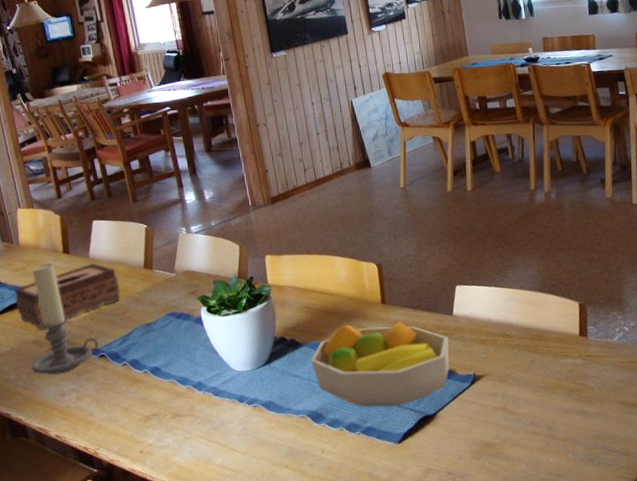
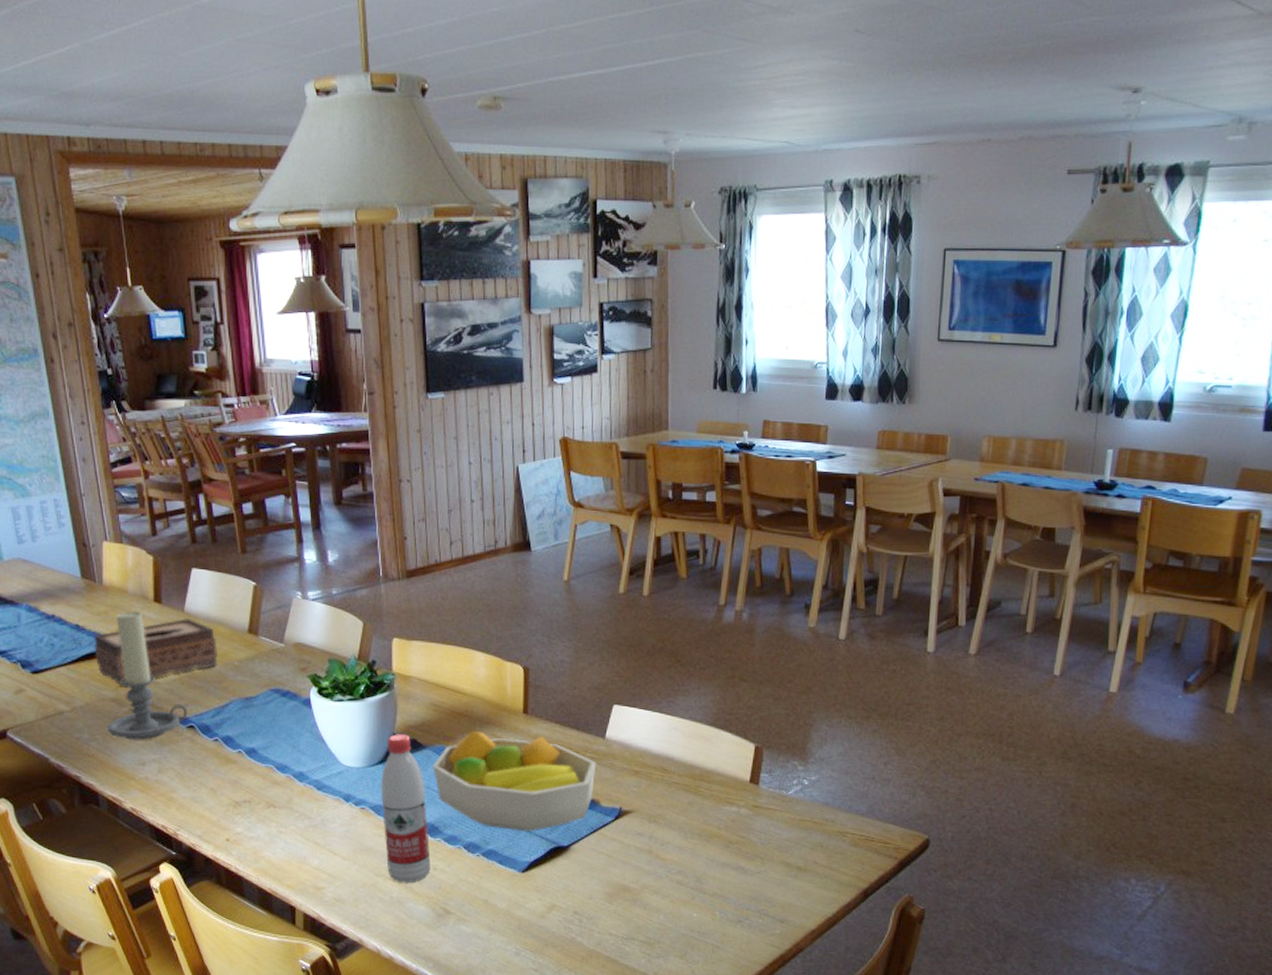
water bottle: none [268,336,319,469] -> present [381,734,431,884]

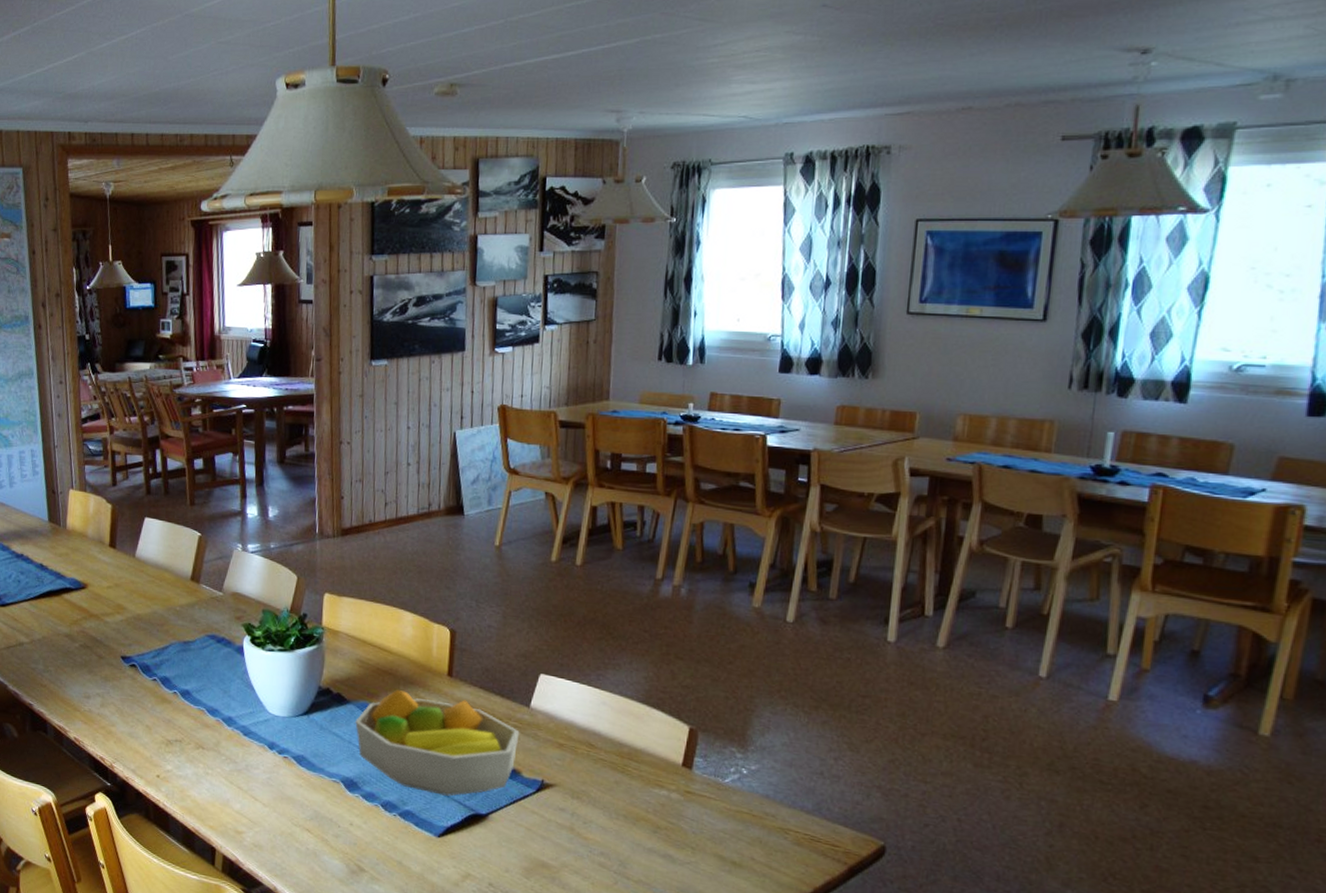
tissue box: present [94,617,218,685] -> none [54,563,162,622]
candle holder: present [108,610,188,740] -> none [60,553,131,675]
water bottle: present [381,734,431,884] -> none [304,687,348,837]

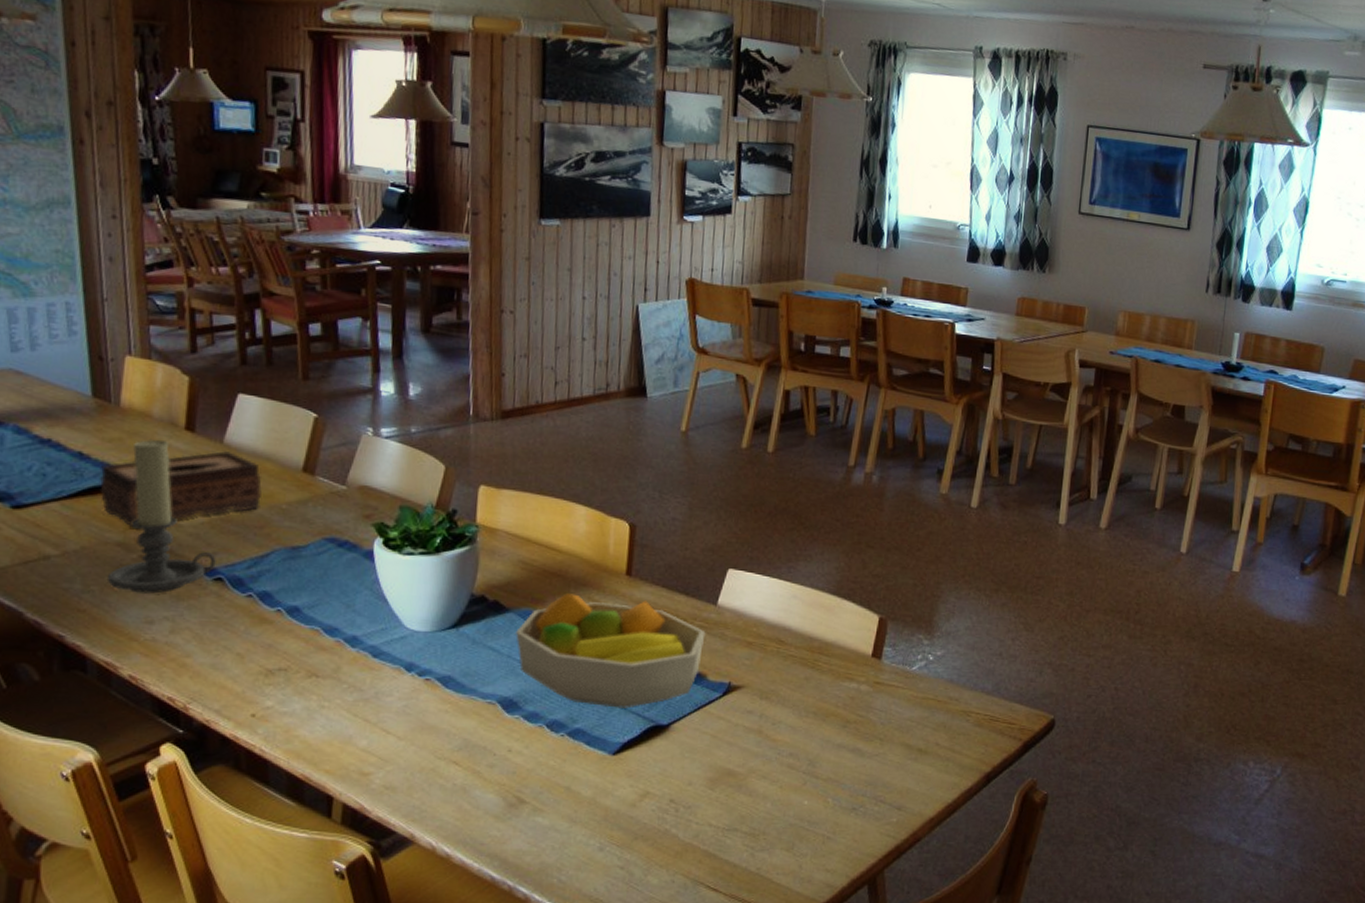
tissue box: none [54,563,162,622] -> present [99,450,262,527]
candle holder: none [60,553,131,675] -> present [108,438,216,594]

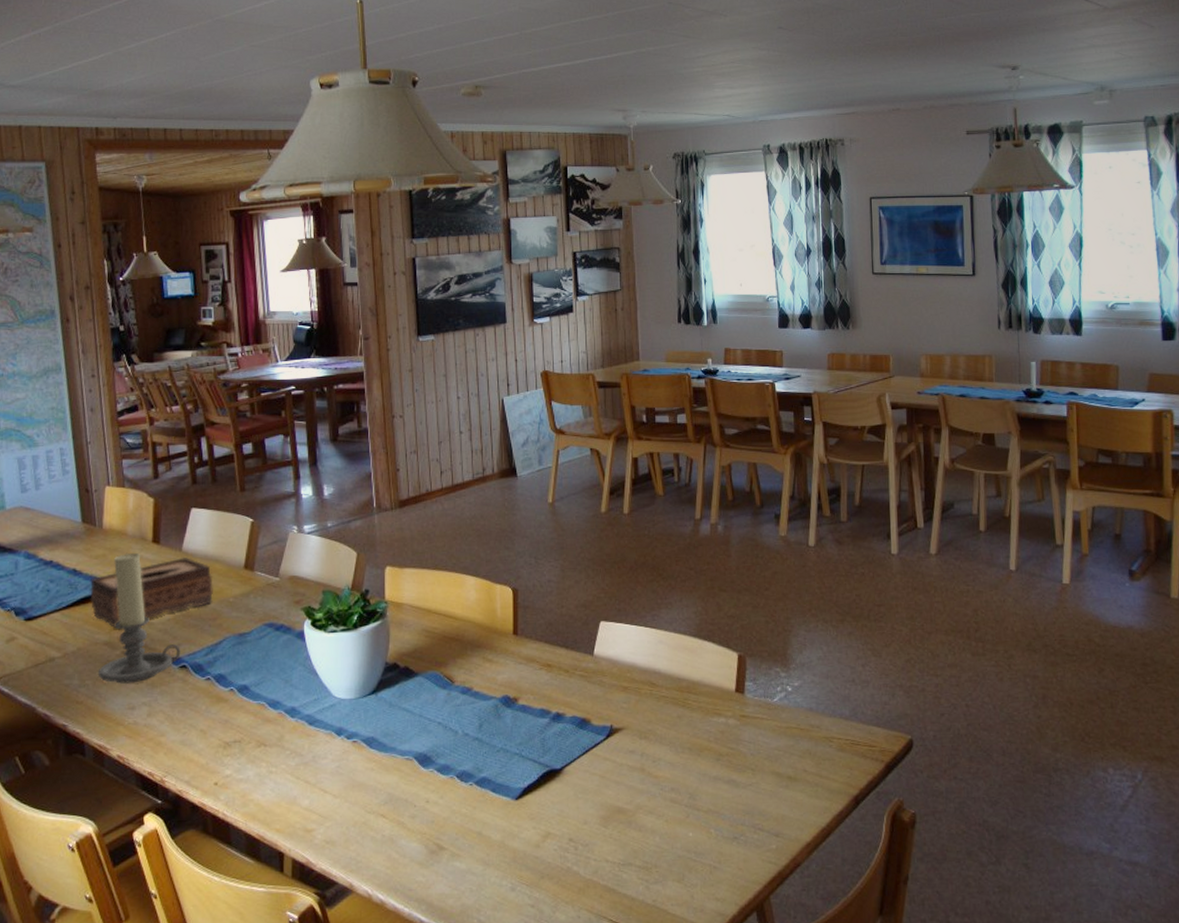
fruit bowl: present [516,593,706,709] -> none [425,655,586,756]

